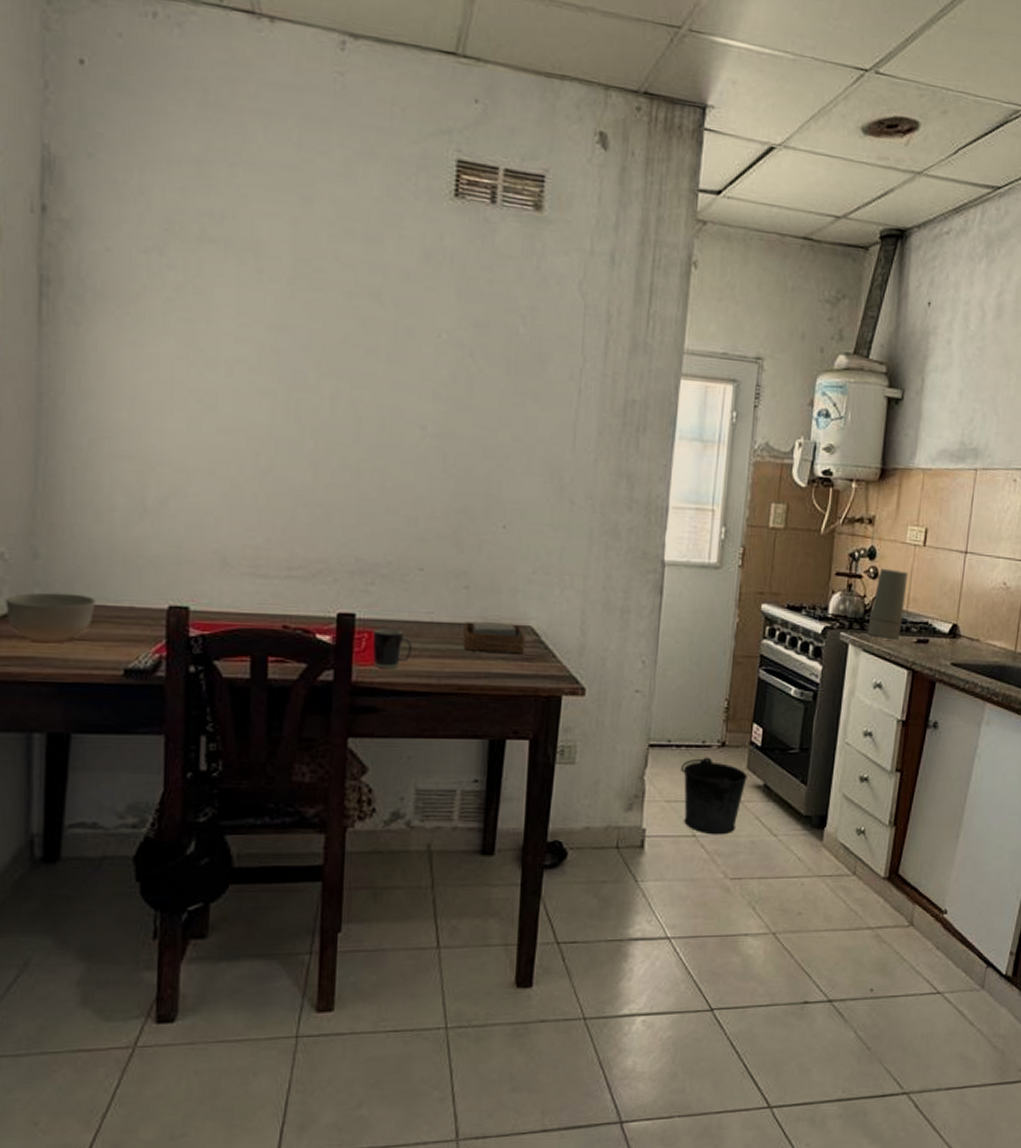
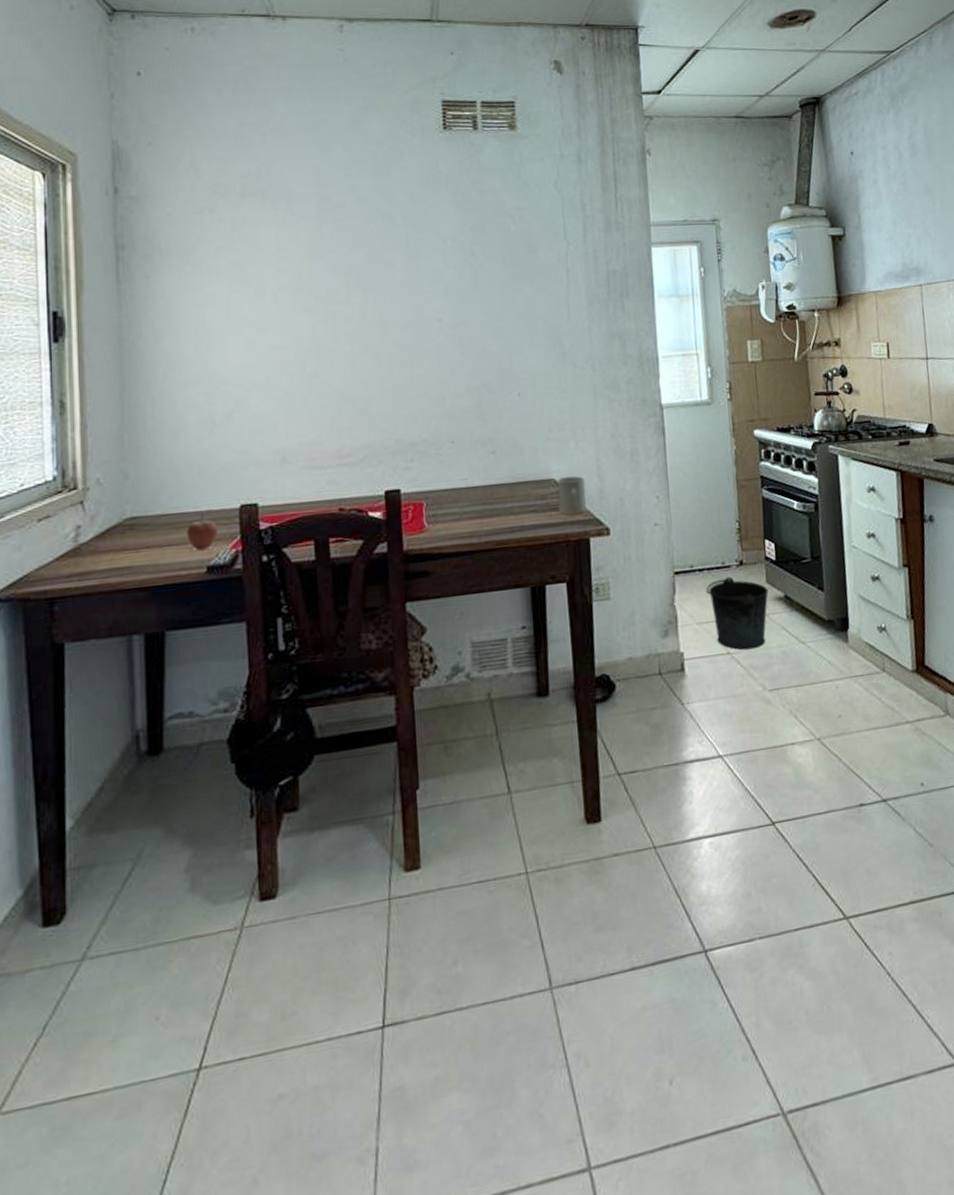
bowl: present [5,592,97,644] -> none [102,505,179,554]
fruit: none [103,610,139,651] -> present [186,513,217,551]
mug: present [372,628,413,668] -> none [417,497,453,535]
napkin holder: present [463,622,526,654] -> none [495,479,551,509]
cup: none [532,626,566,670] -> present [557,476,586,516]
canister: present [867,568,908,640] -> none [852,382,883,446]

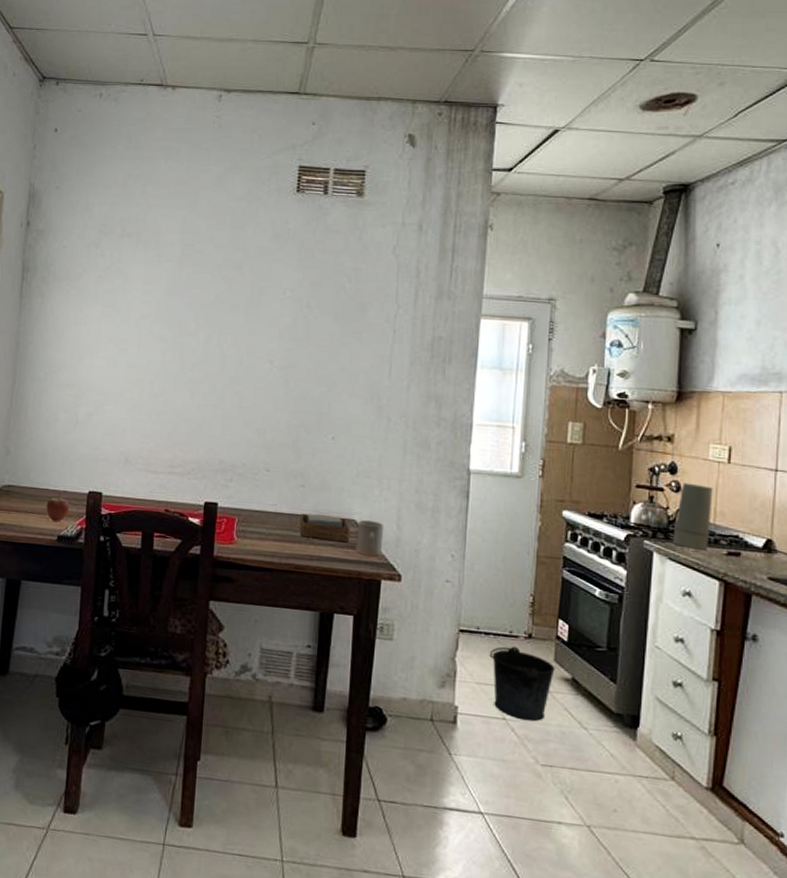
napkin holder: none [495,479,551,509] -> present [300,513,350,543]
canister: none [852,382,883,446] -> present [672,482,713,551]

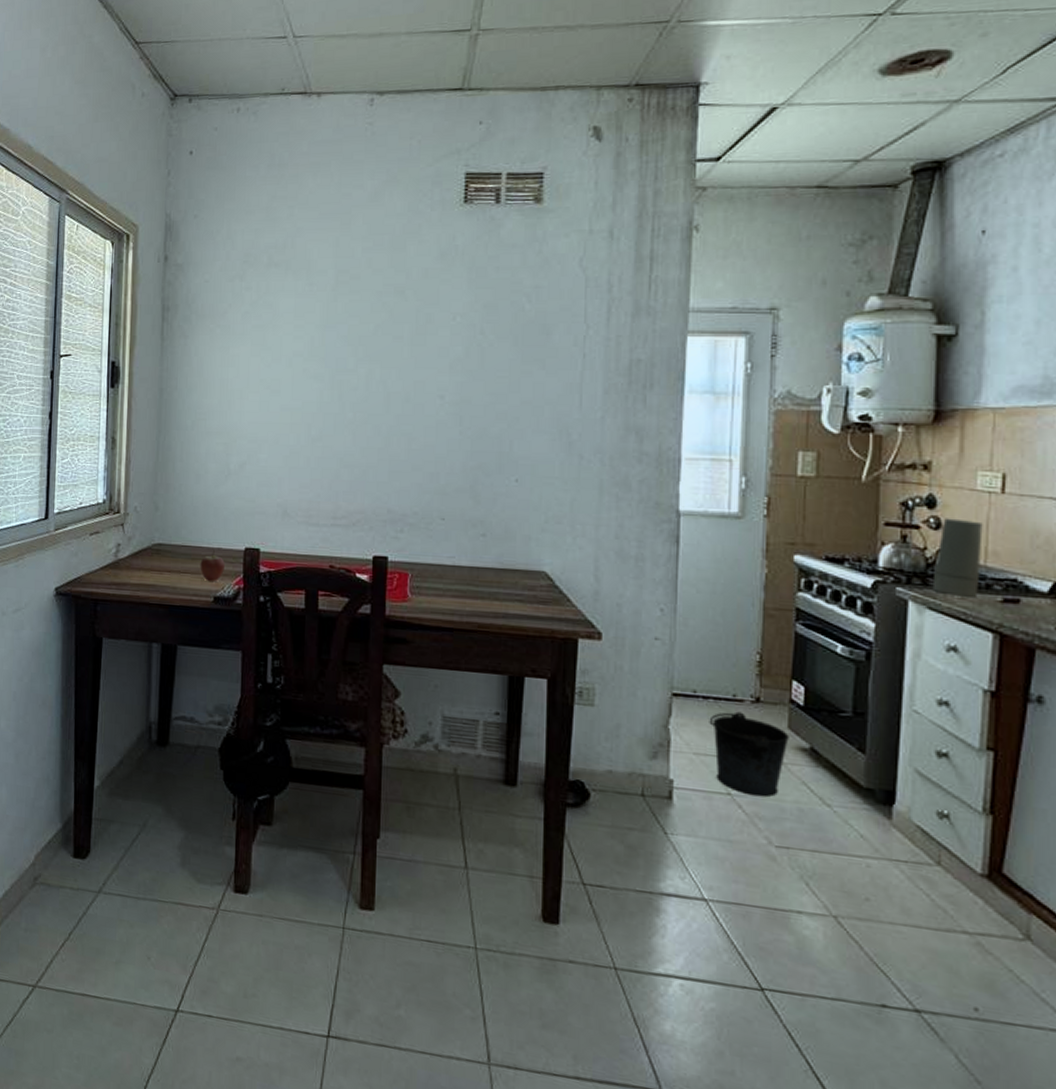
napkin holder: present [300,513,350,543] -> none [482,566,540,598]
cup: present [356,520,384,557] -> none [547,572,580,613]

